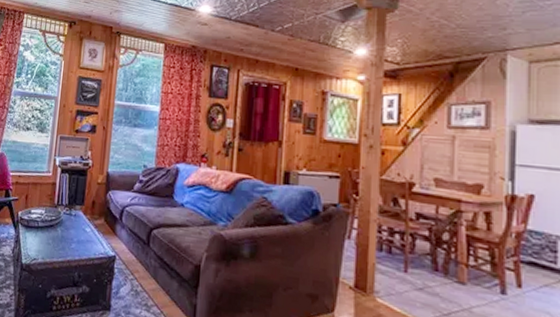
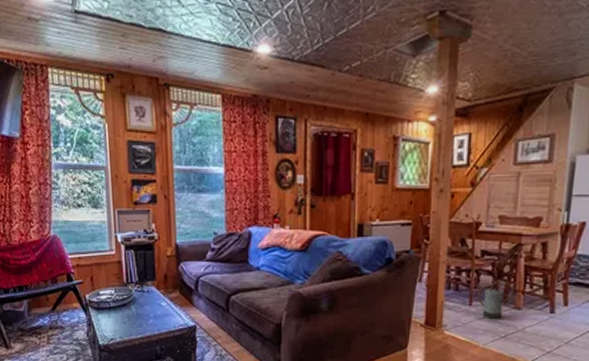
watering can: none [411,247,457,294] -> present [476,279,515,320]

